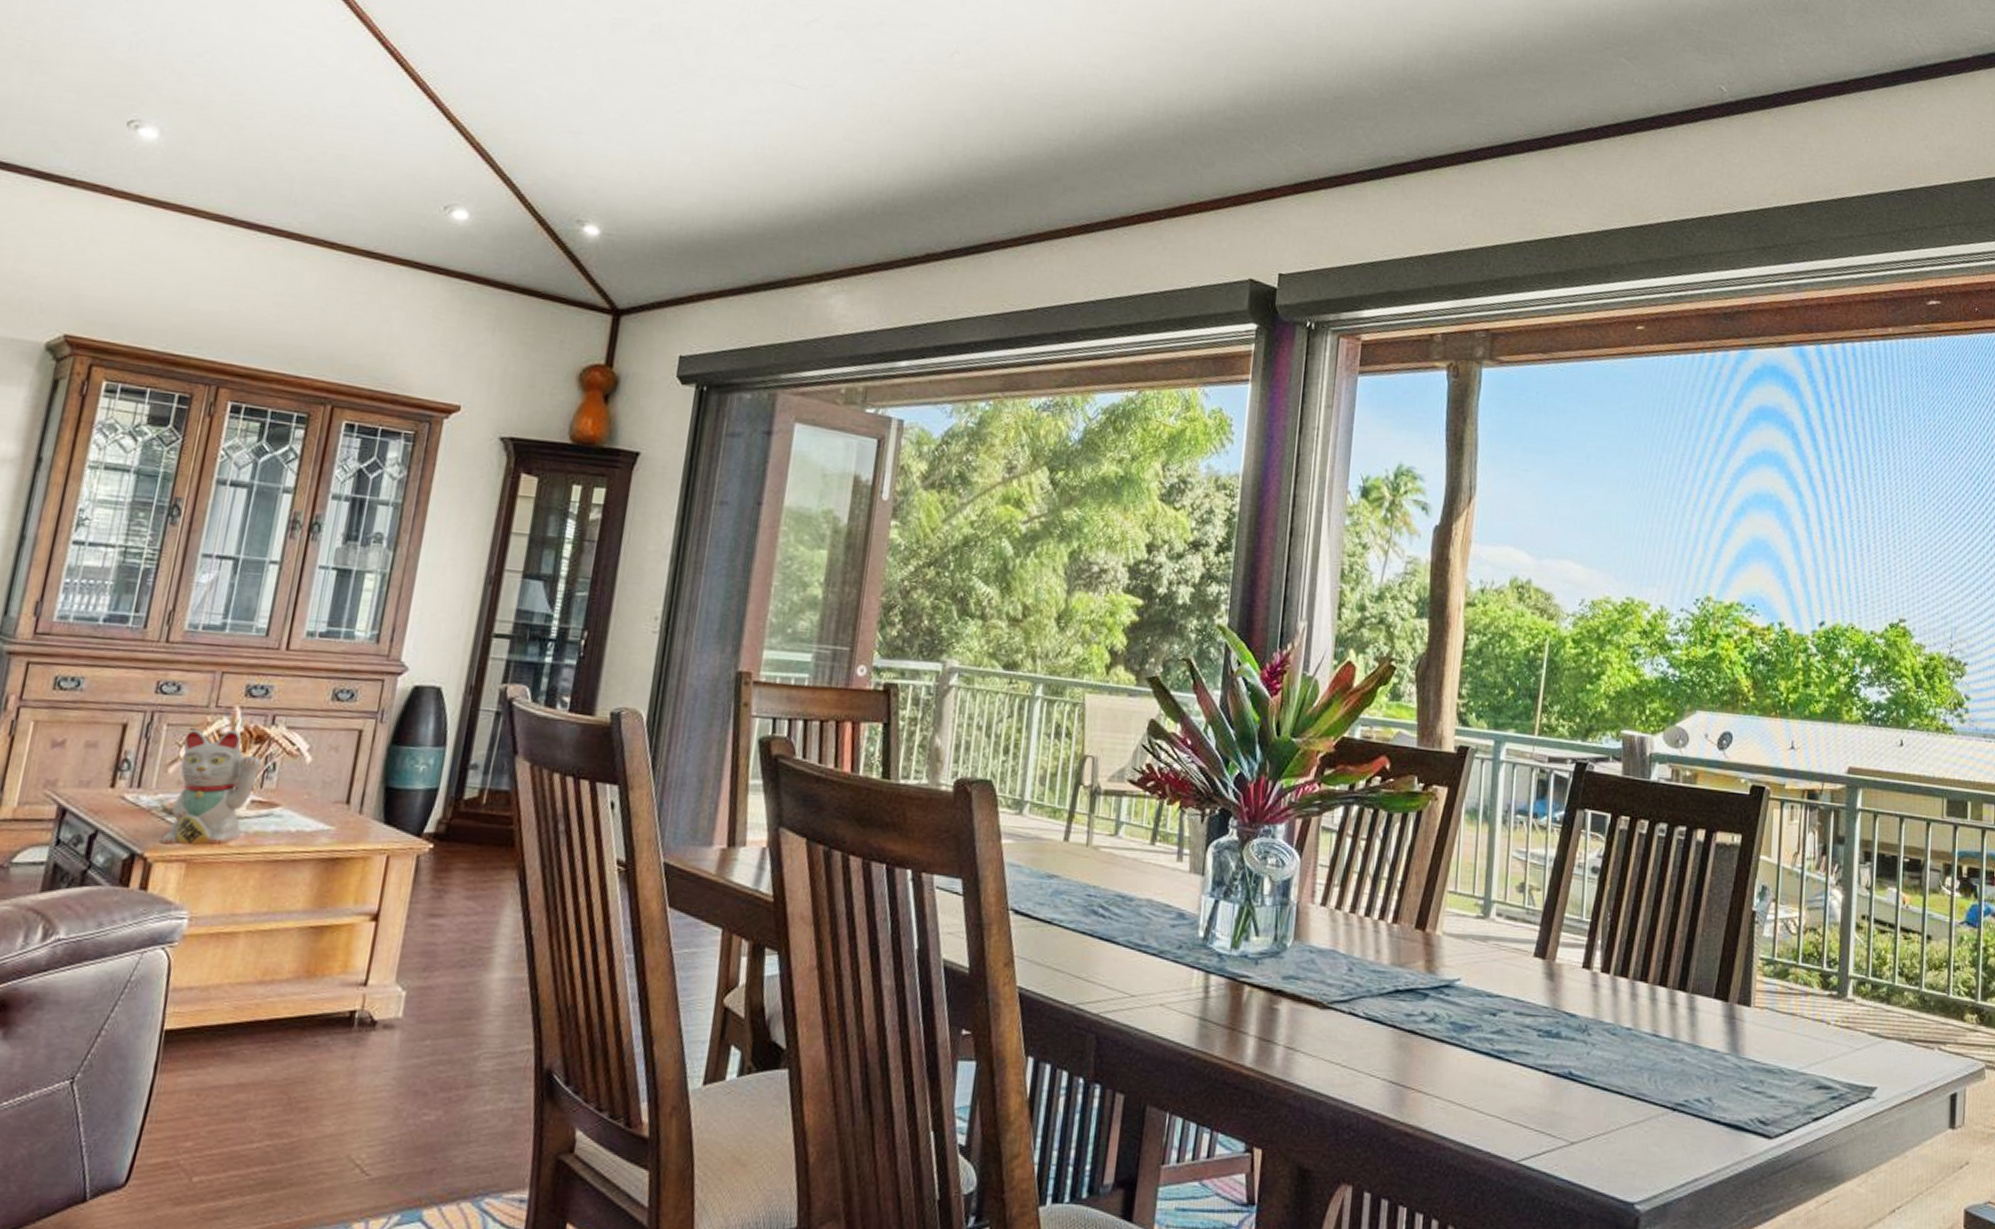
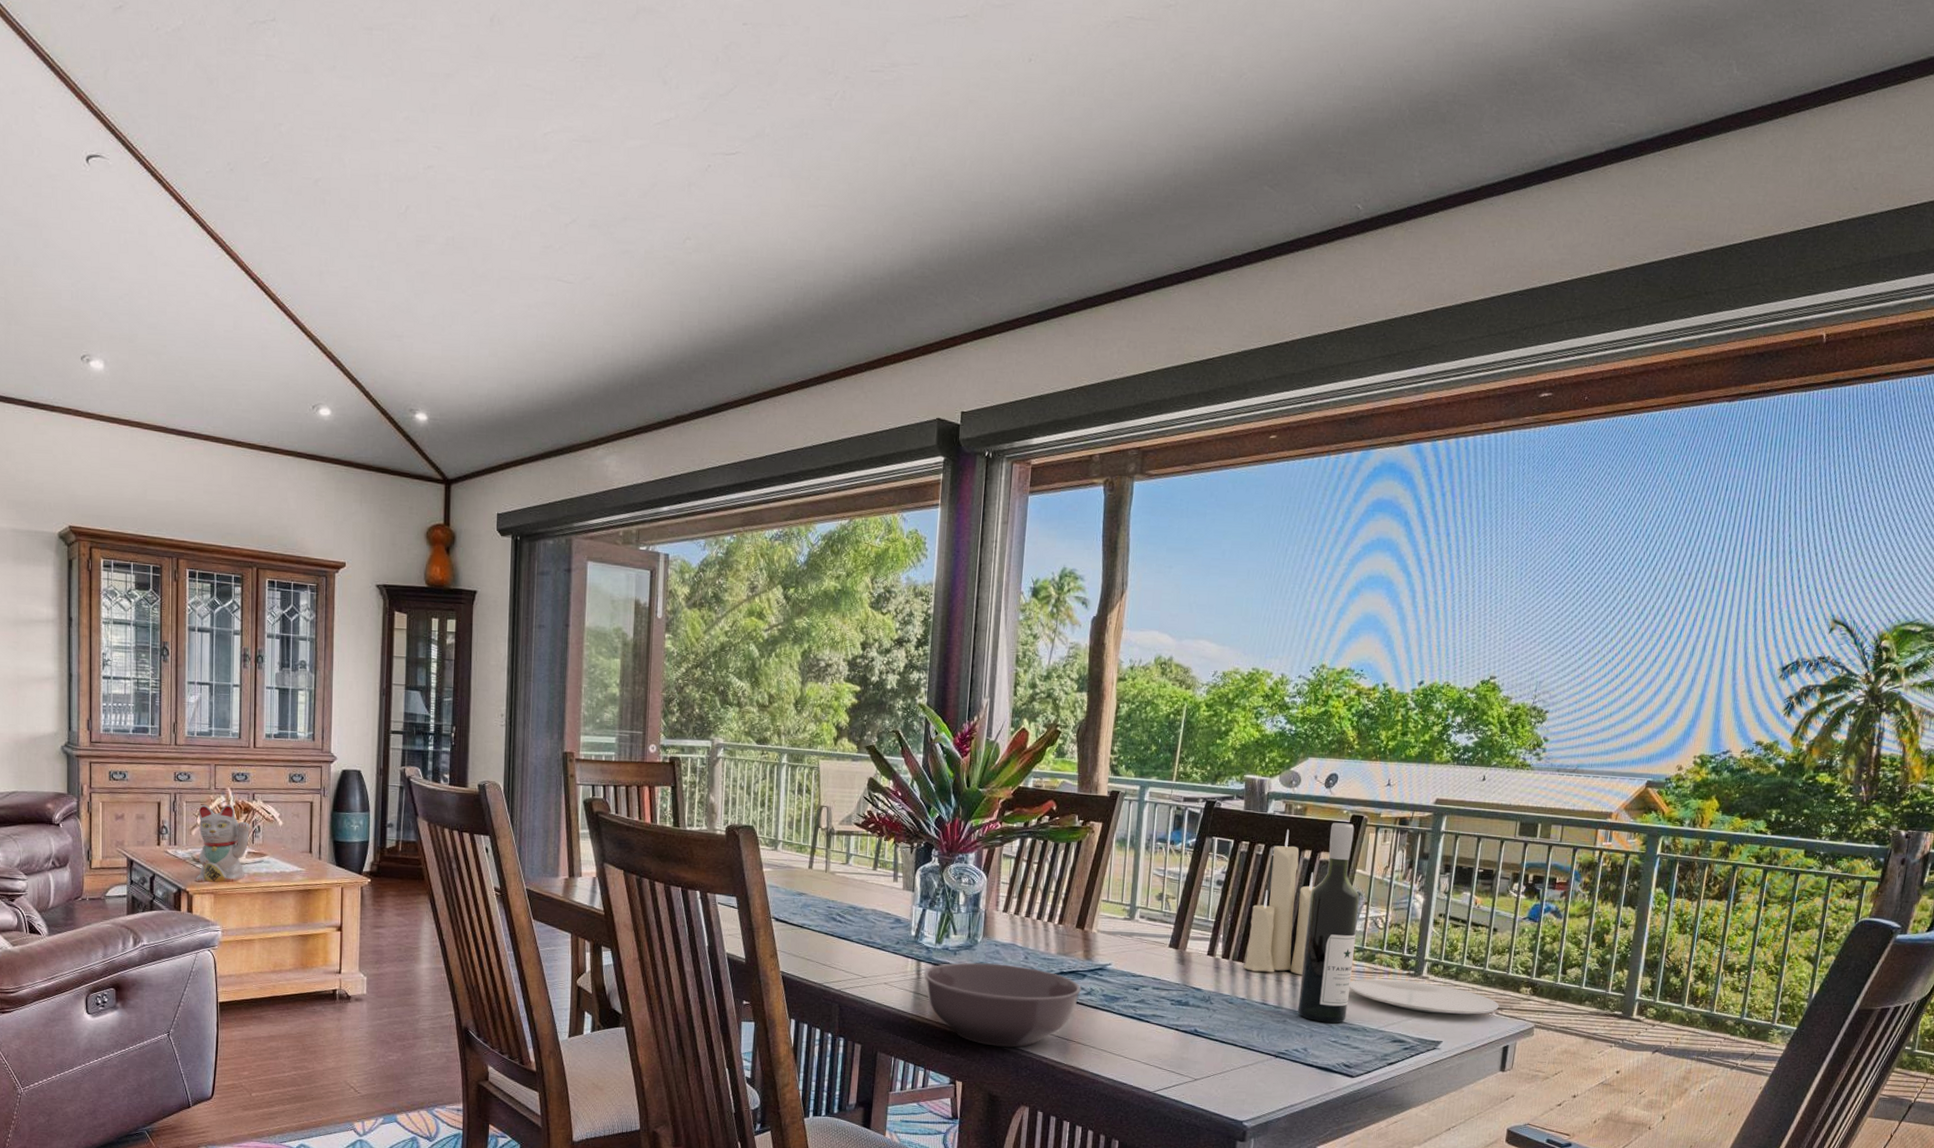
bowl: none [1214,975,1422,1098] -> present [924,962,1081,1047]
candle: none [1627,802,1712,996] -> present [1243,829,1316,975]
bottle: none [1697,794,1767,1062] -> present [1297,822,1360,1023]
plate: none [1759,1001,1941,1051] -> present [1348,978,1499,1015]

